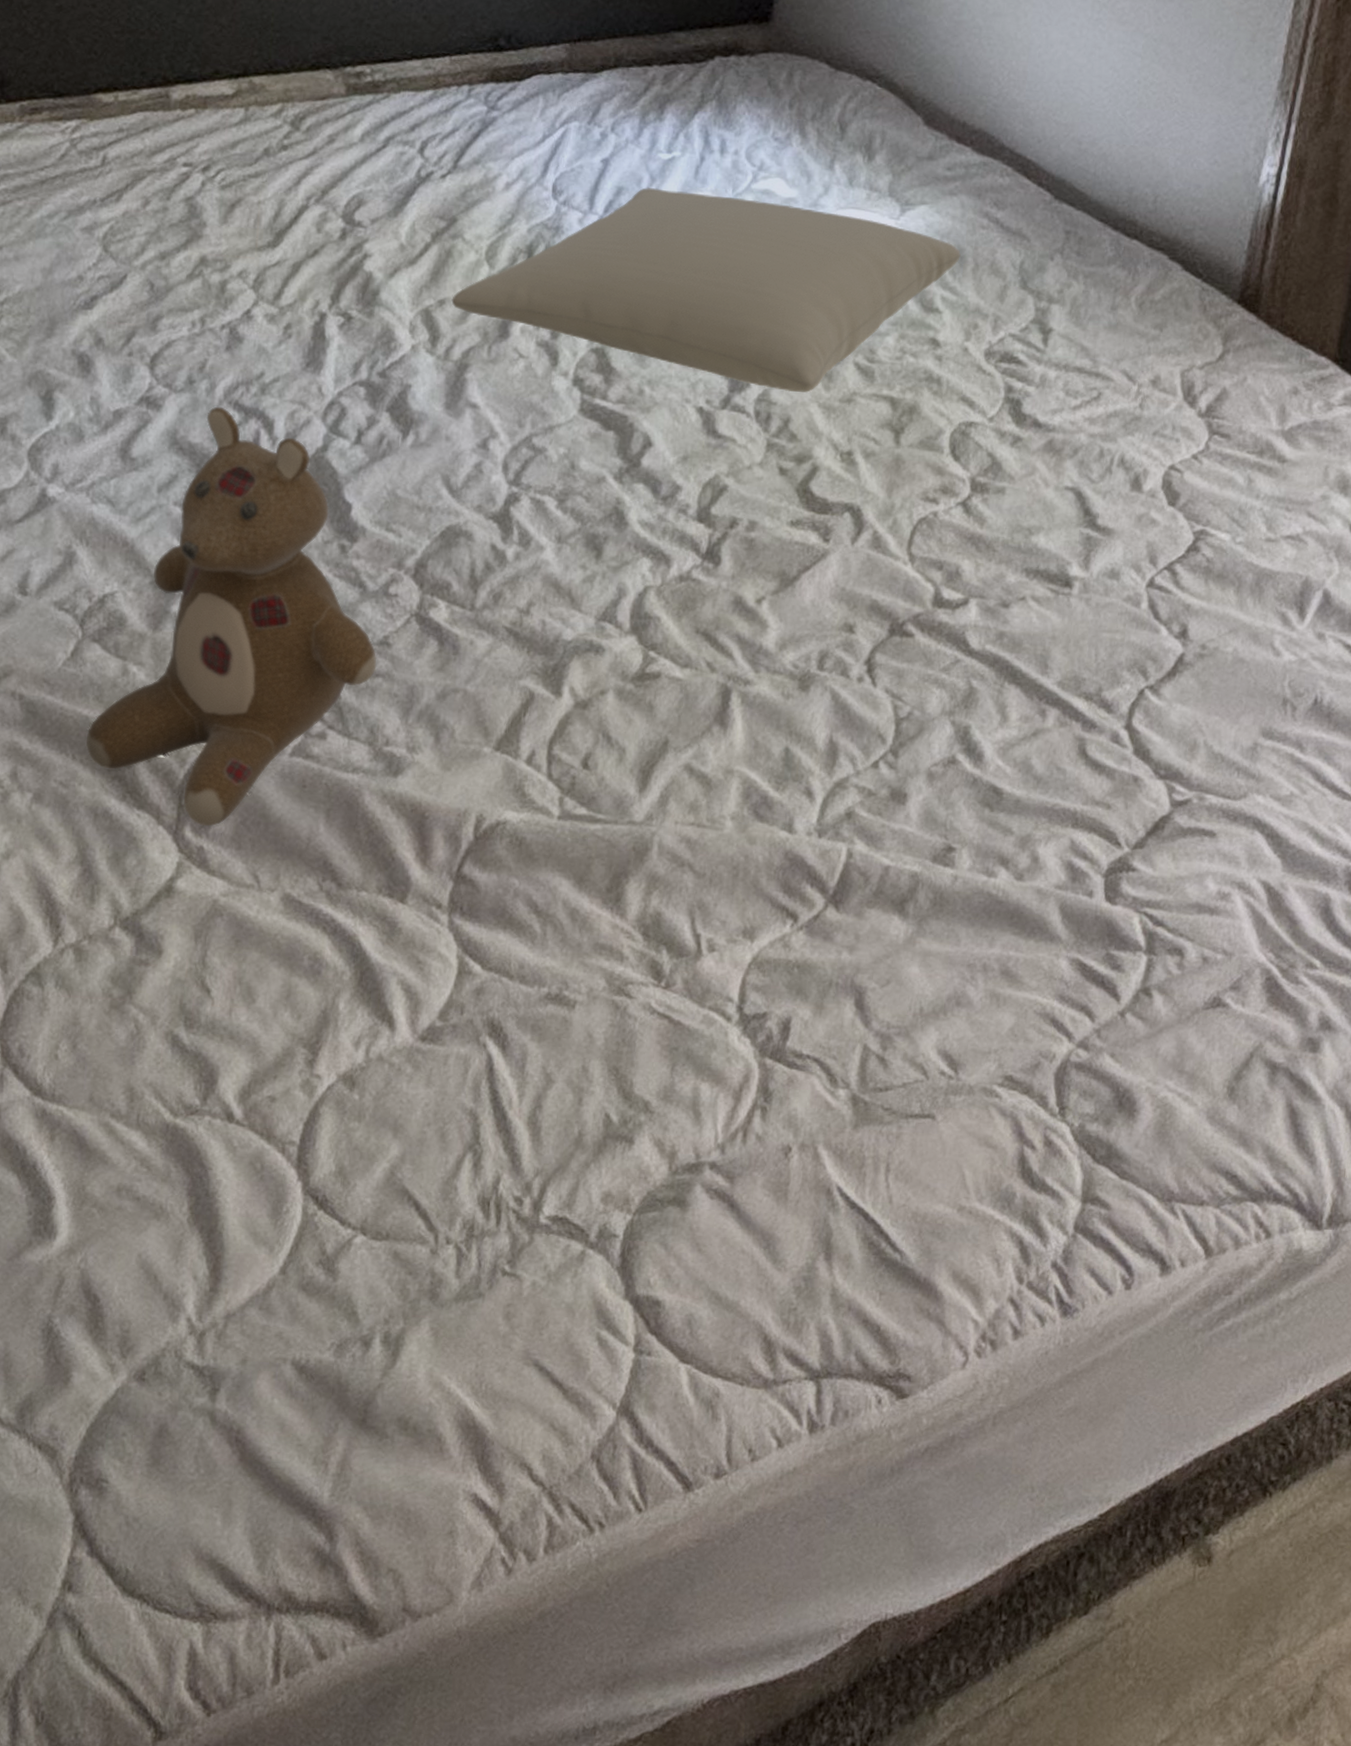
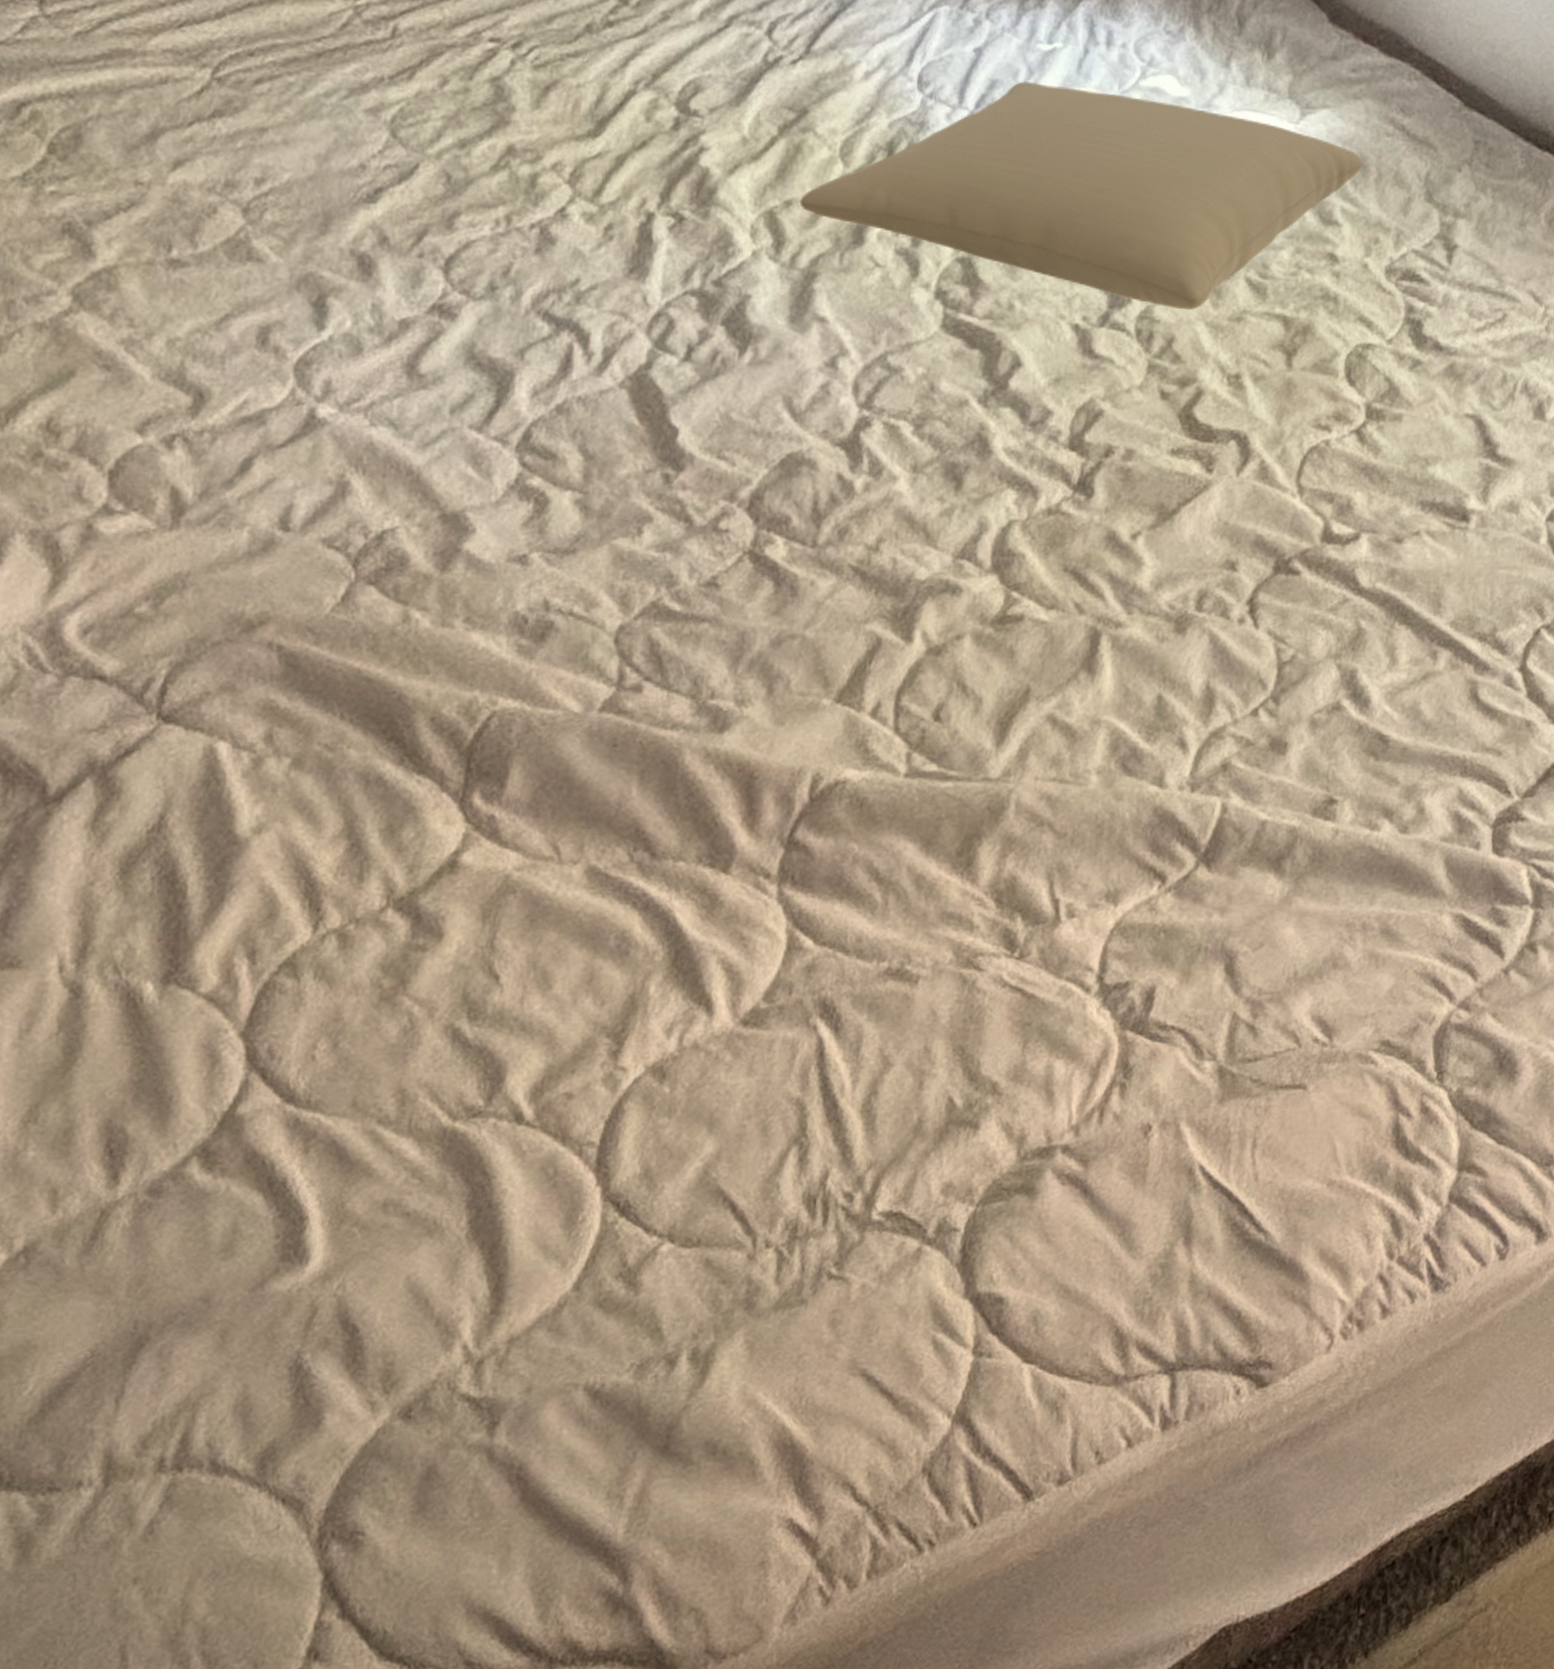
stuffed bear: present [86,406,377,827] -> none [358,316,703,793]

